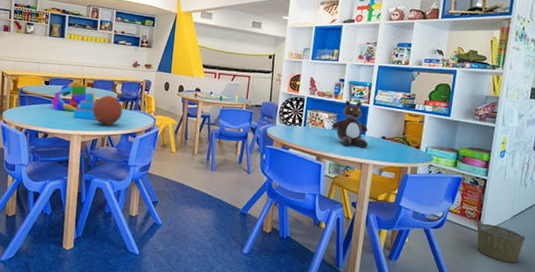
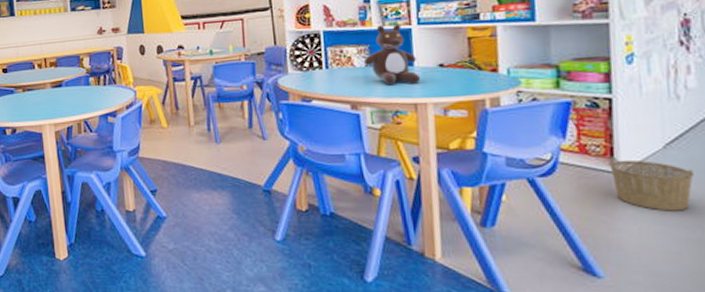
toy block set: present [51,80,87,112] -> none [13,62,51,101]
toy blocks: present [73,92,97,121] -> none [39,73,68,106]
toy ball: present [92,95,123,126] -> none [60,73,96,109]

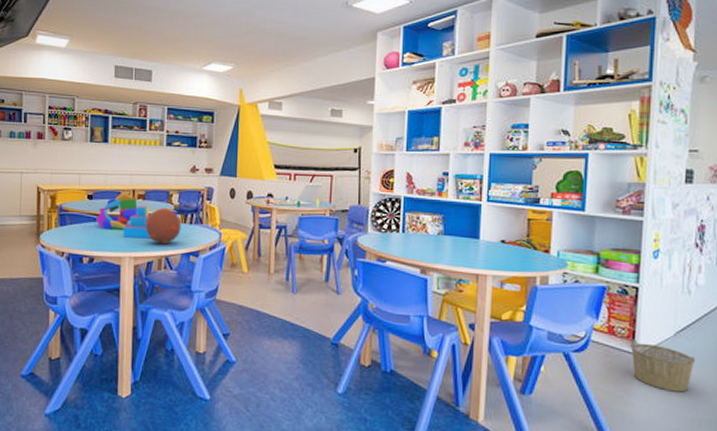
toy block set: none [13,62,51,101] -> present [96,192,138,231]
toy blocks: none [39,73,68,106] -> present [122,206,151,239]
toy ball: none [60,73,96,109] -> present [145,208,182,245]
stuffed animal: present [364,23,421,86] -> none [437,198,485,256]

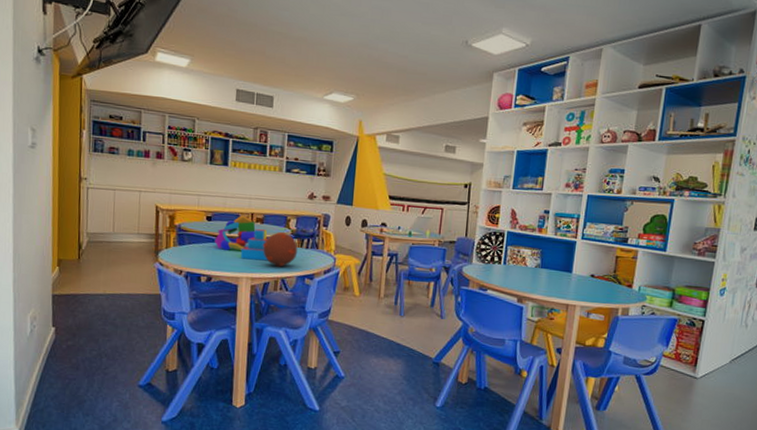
basket: present [630,339,695,393] -> none [692,365,744,411]

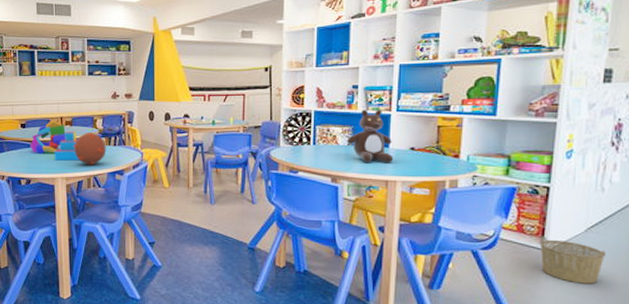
stuffed animal: none [535,234,576,288] -> present [347,109,394,163]
basket: none [692,365,744,411] -> present [540,236,606,284]

